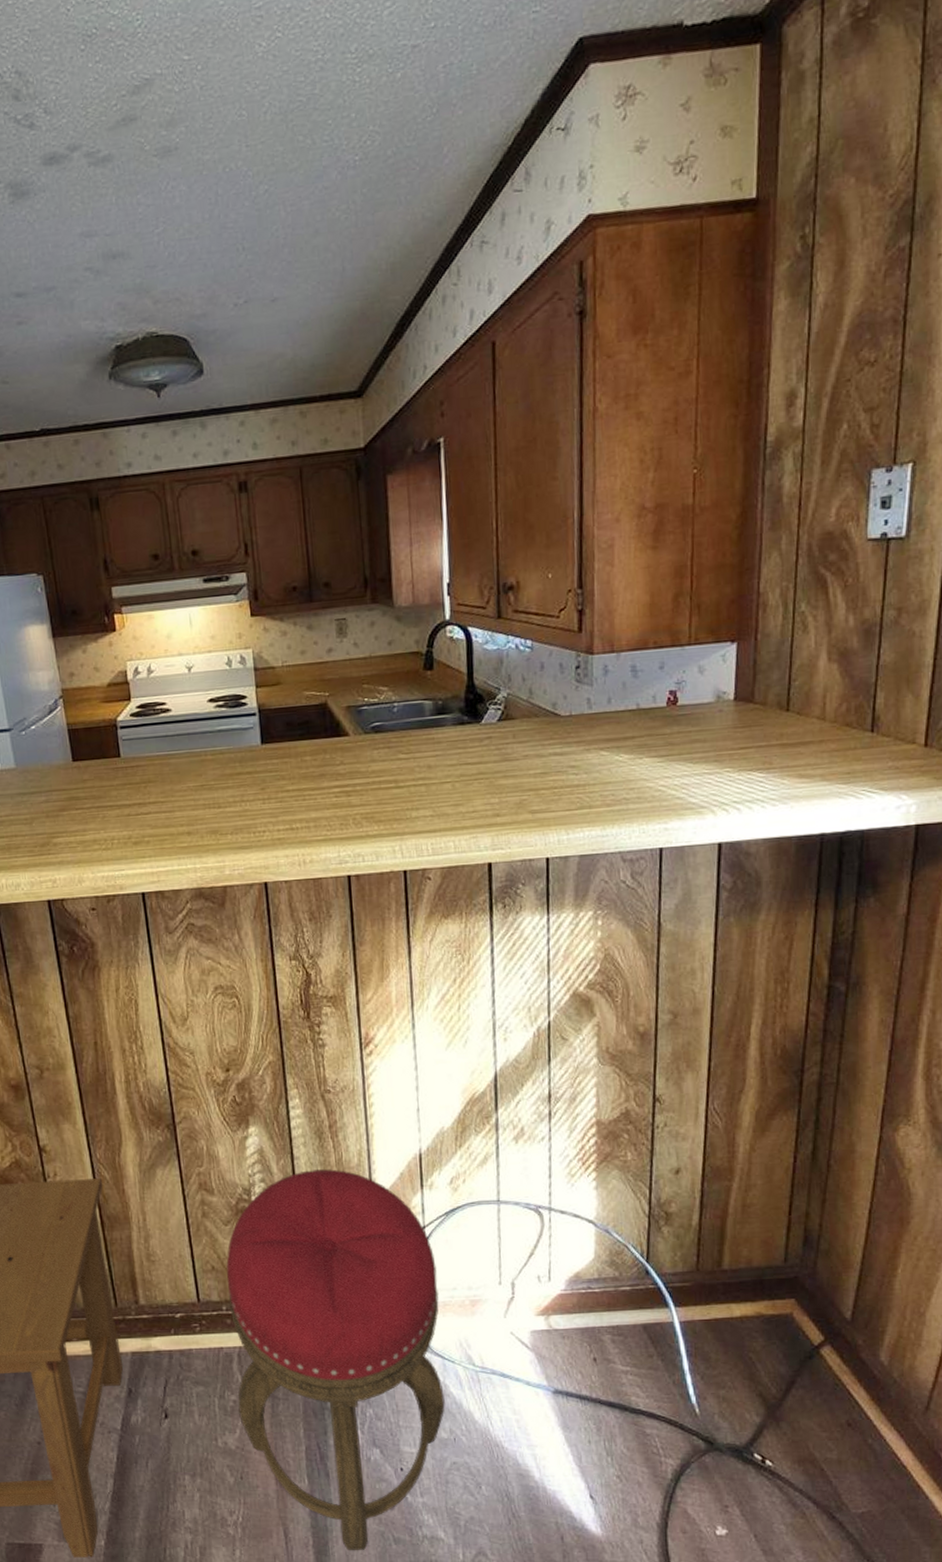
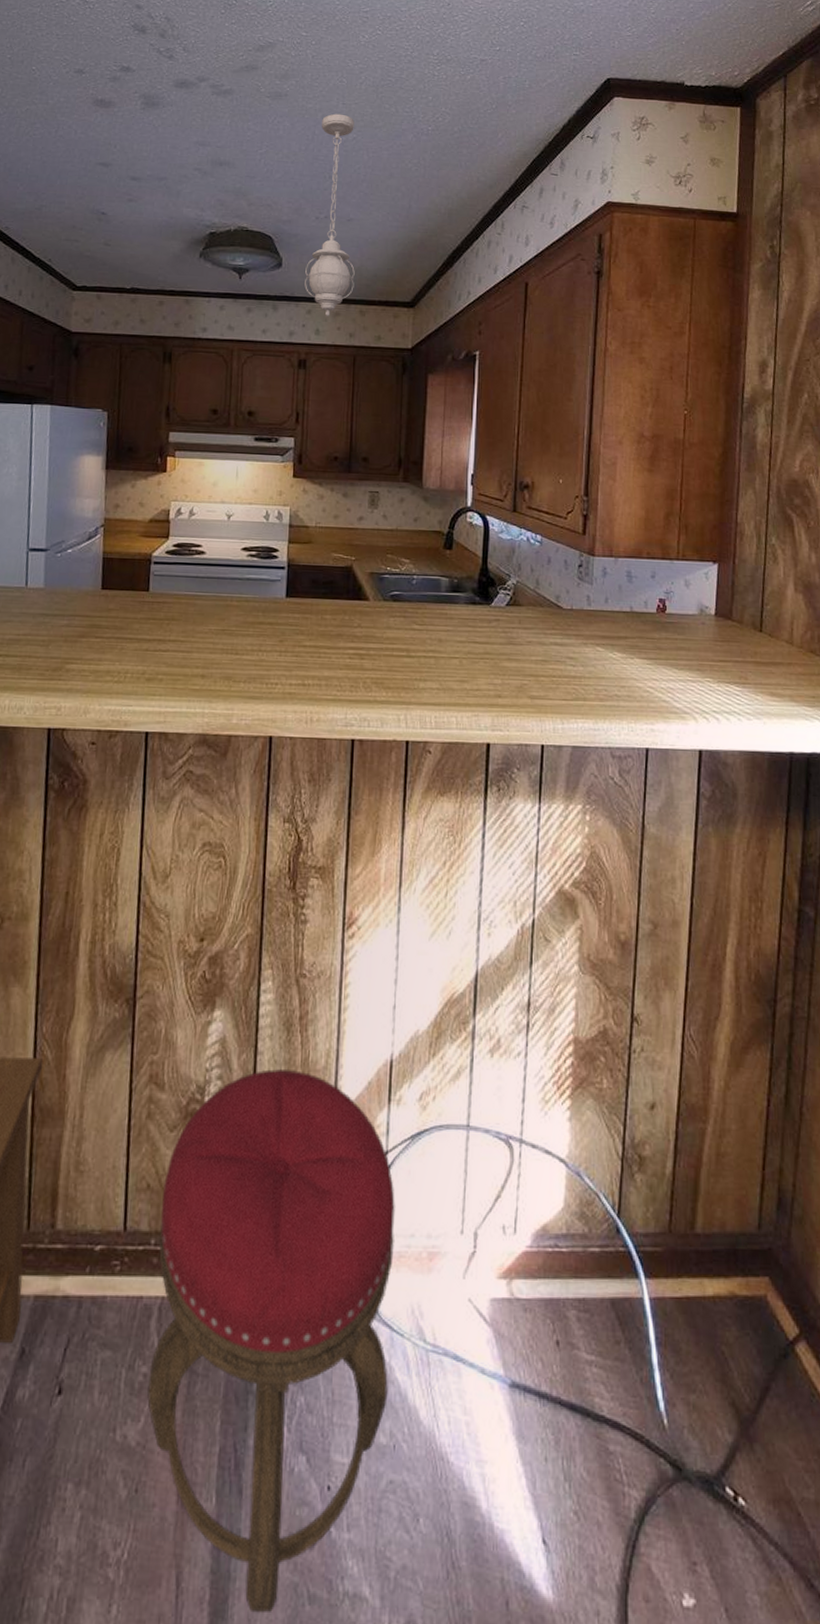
pendant light: none [224,160,290,426] -> present [305,113,355,317]

